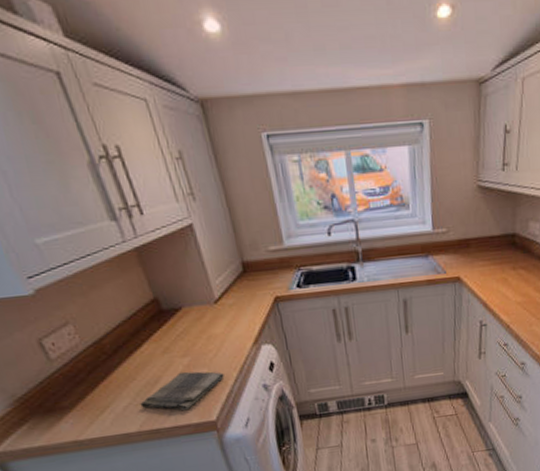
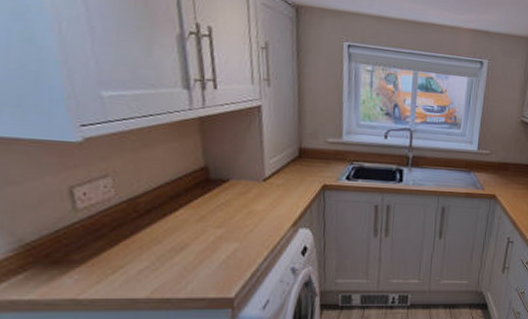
dish towel: present [140,371,225,411] -> none [158,242,255,283]

